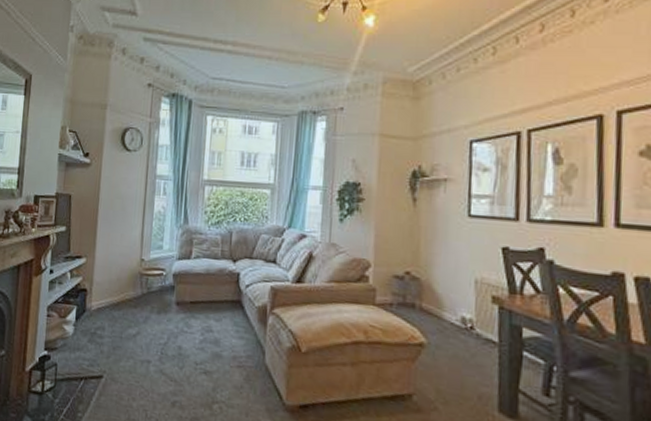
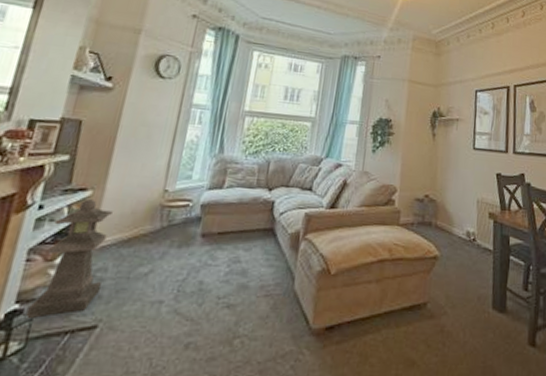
lantern: none [53,266,103,364] -> present [26,199,113,320]

